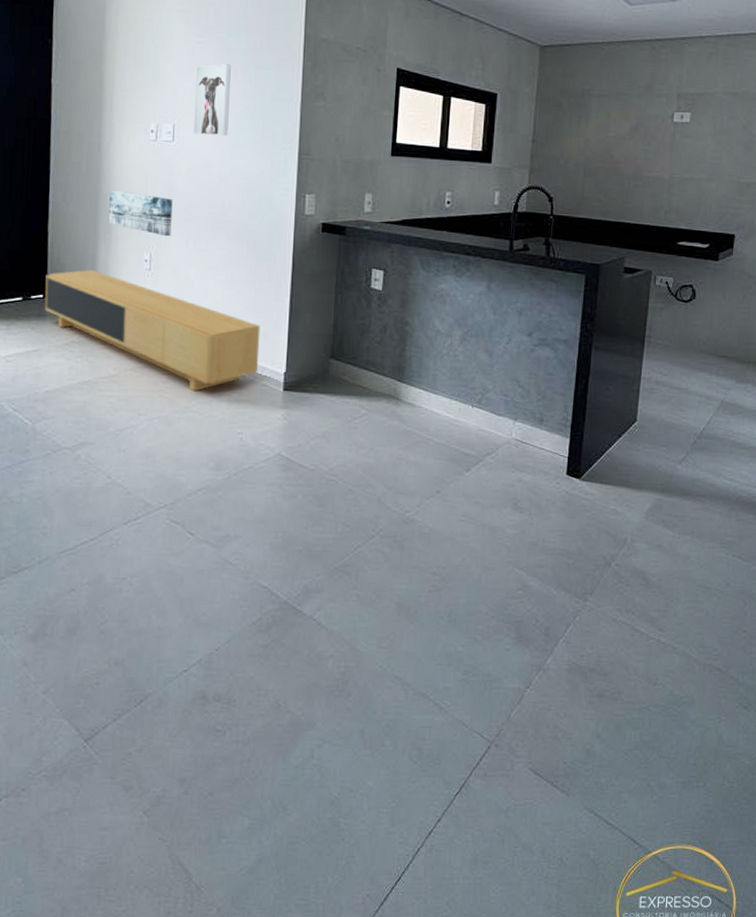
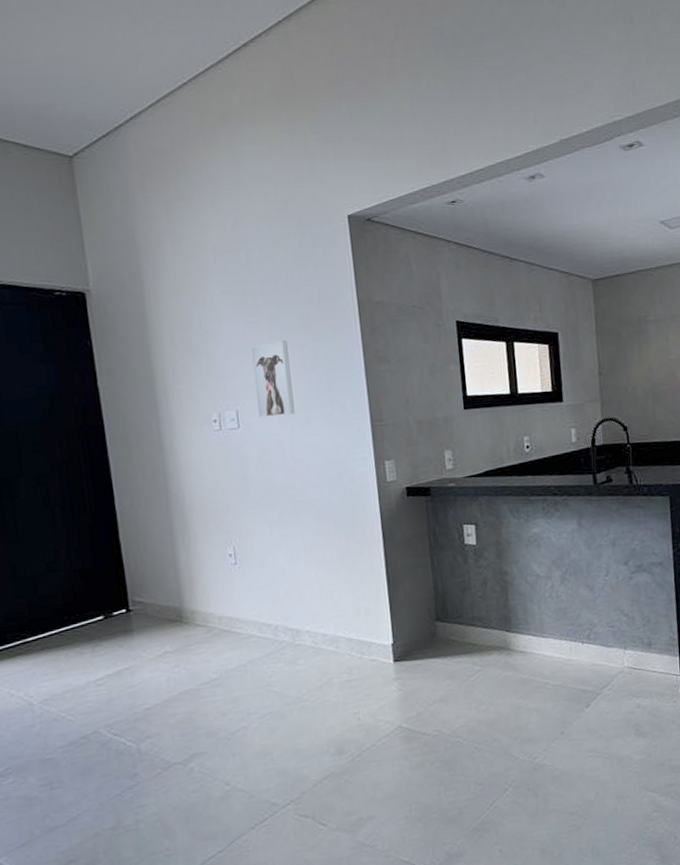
media console: present [45,269,261,392] -> none [125,573,365,680]
wall art: present [109,190,173,237] -> none [179,487,252,528]

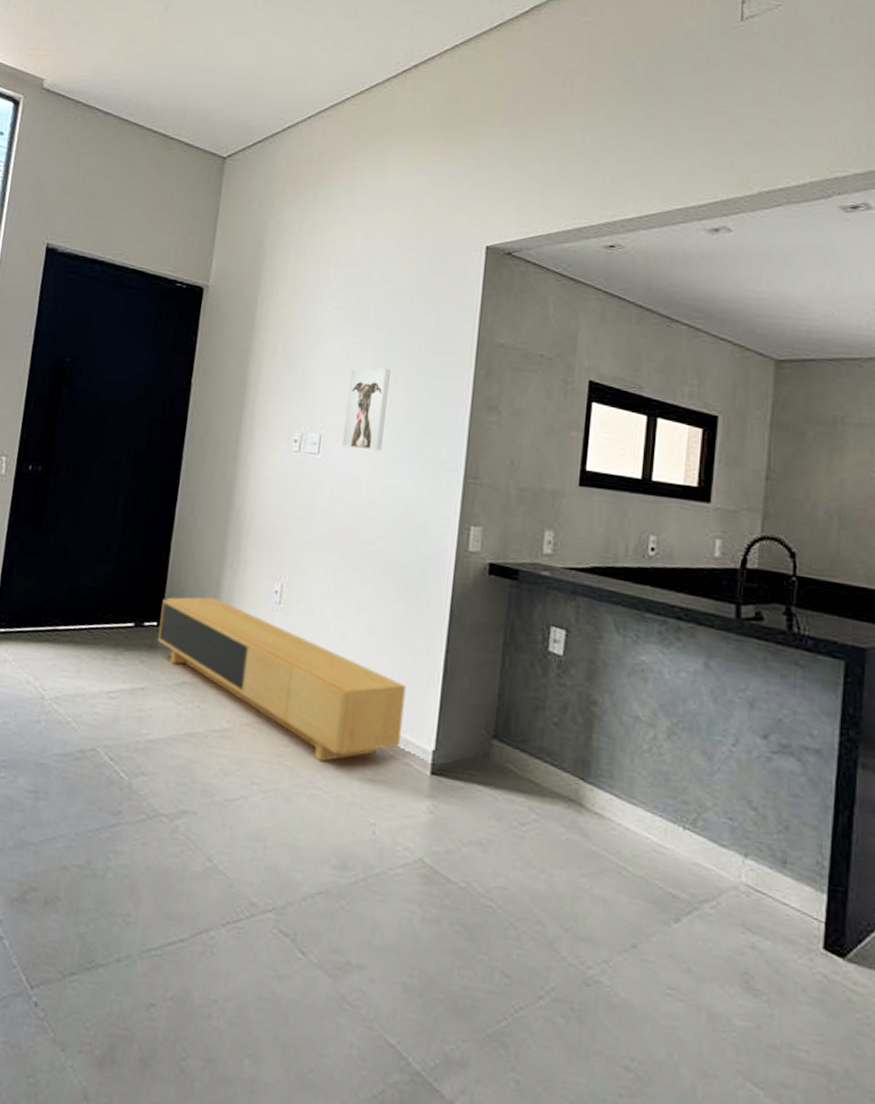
media console: none [125,573,365,680] -> present [158,596,407,762]

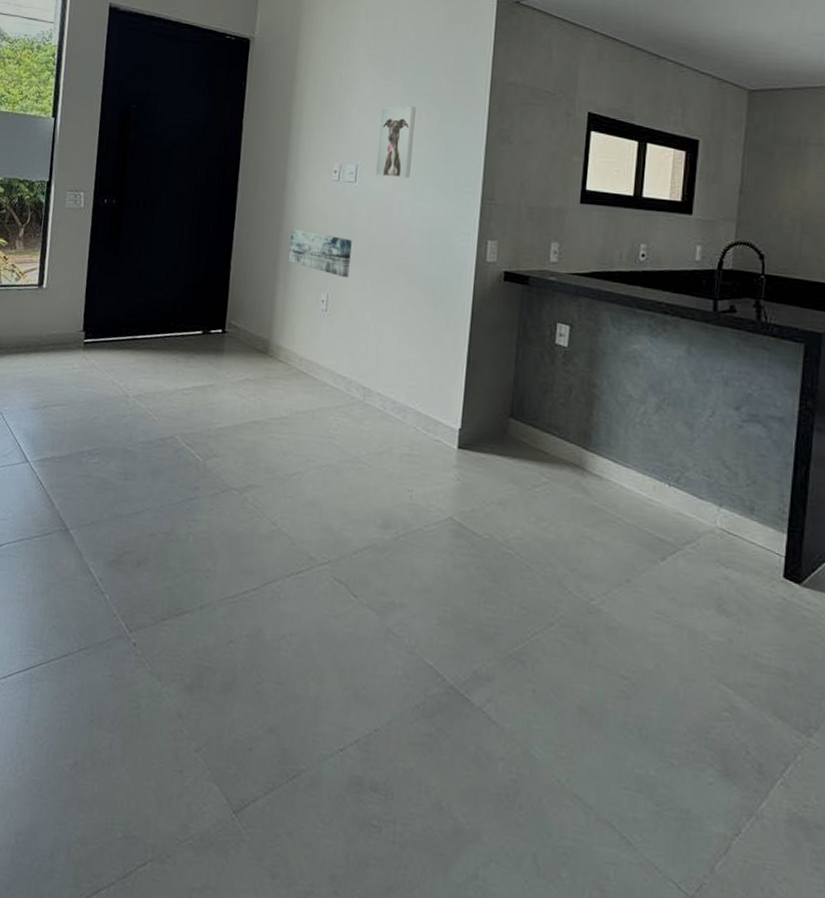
media console: present [158,596,407,762] -> none [223,307,436,441]
wall art: none [238,505,313,566] -> present [289,228,352,278]

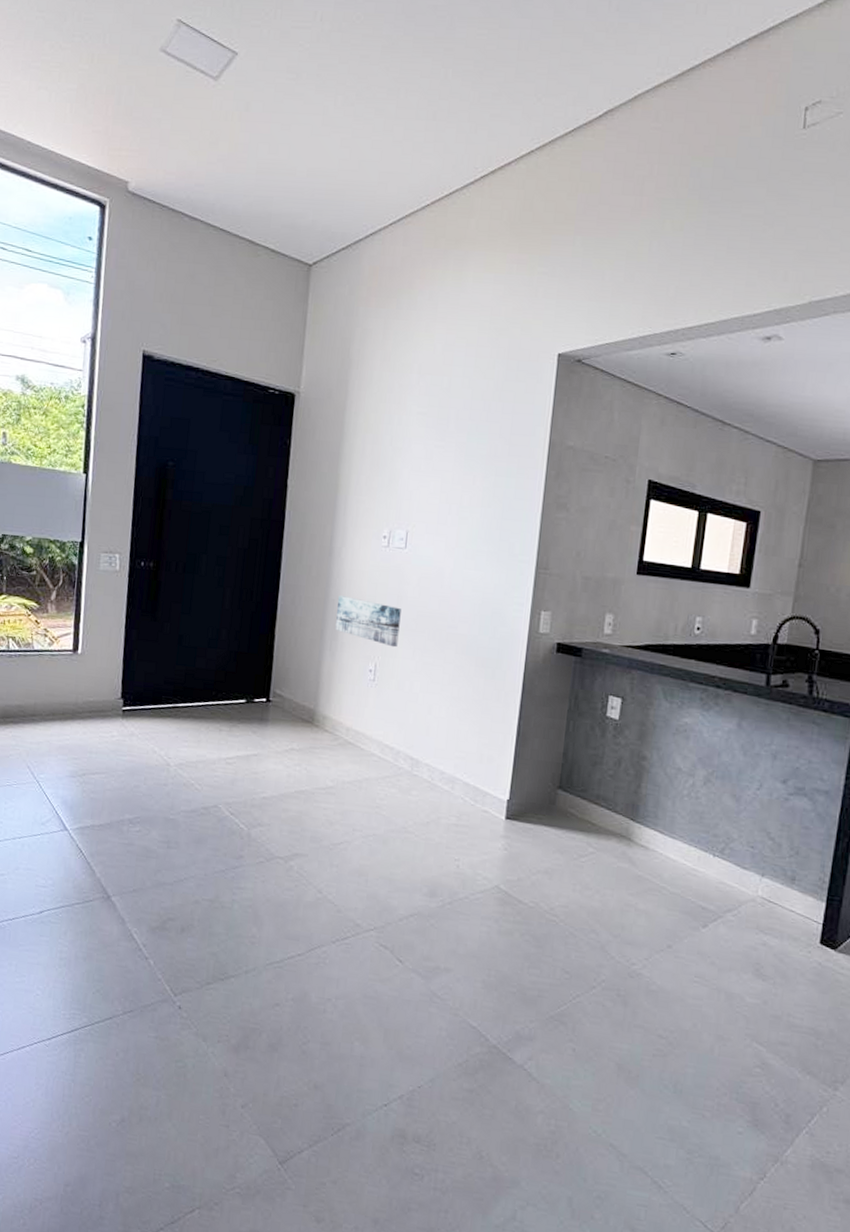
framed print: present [376,106,416,178] -> none [427,469,470,546]

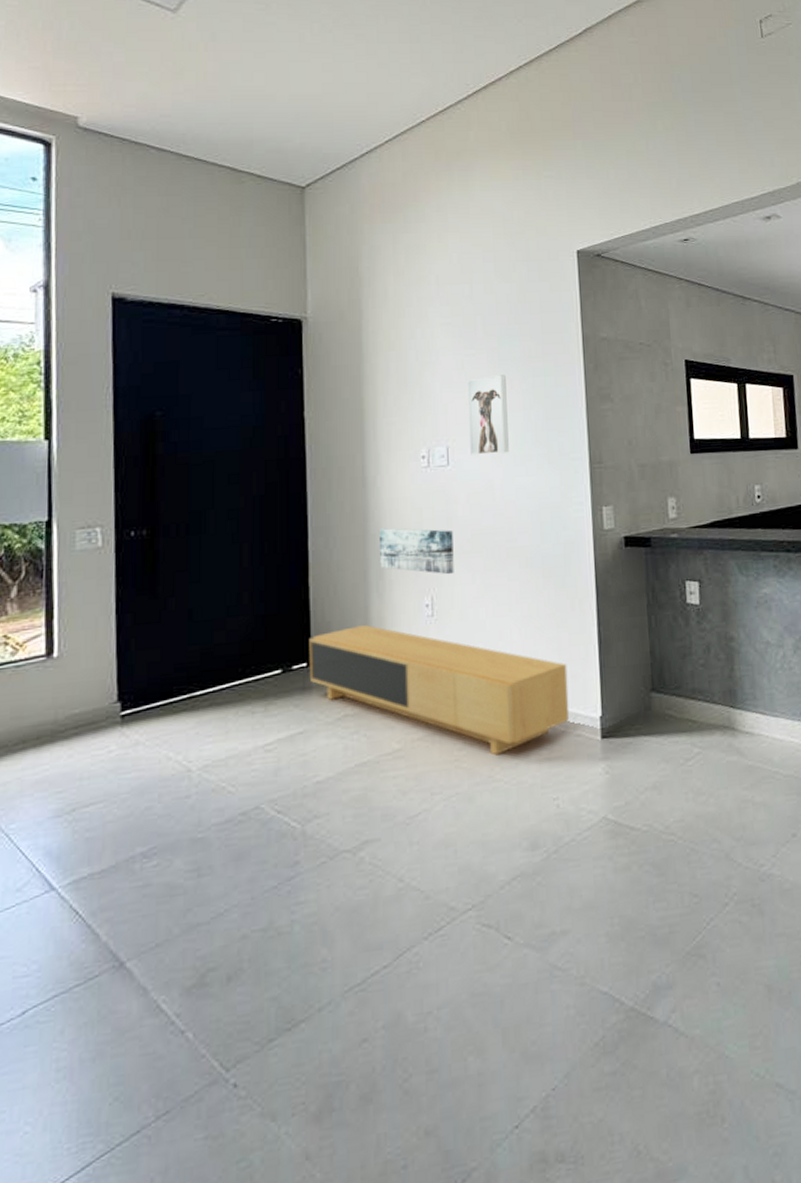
media console: none [267,676,485,812] -> present [309,624,570,756]
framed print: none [427,469,470,546] -> present [468,375,509,455]

